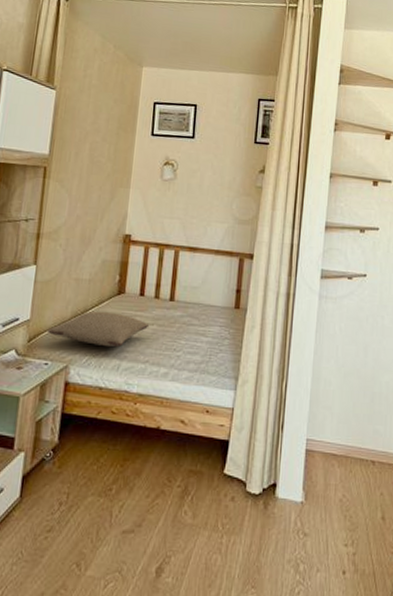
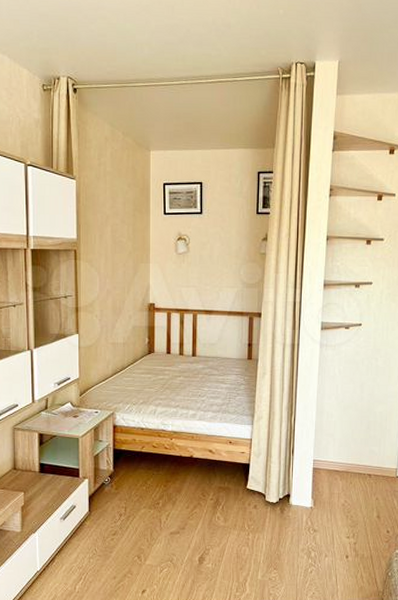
pillow: present [47,310,148,347] -> none [94,368,176,396]

